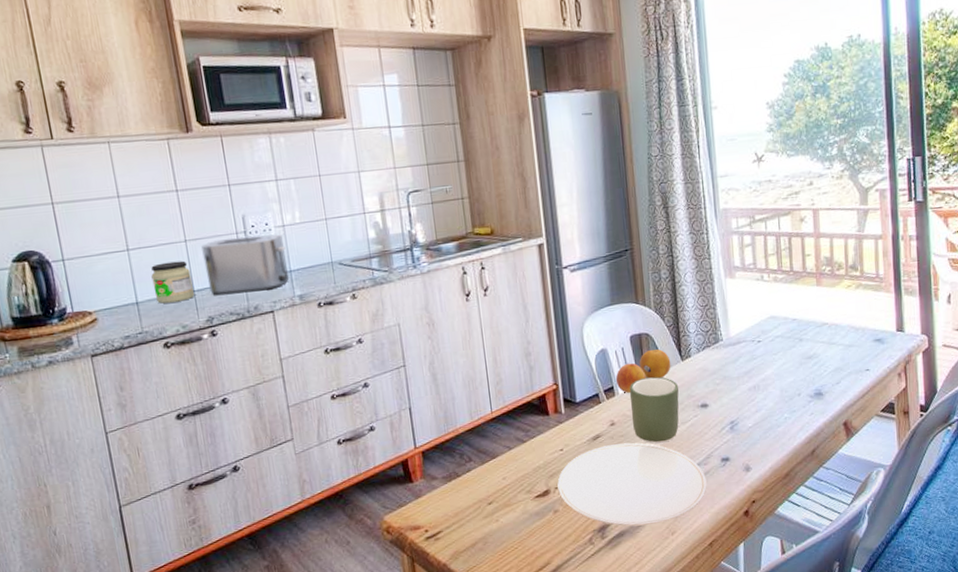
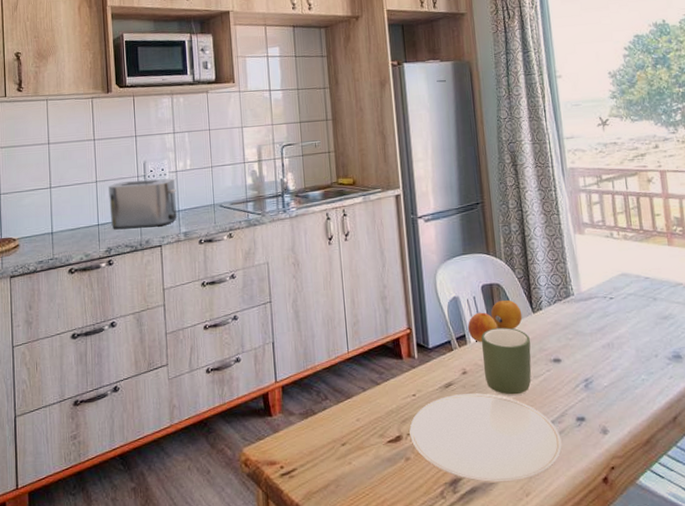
jar: present [151,261,196,304] -> none [66,198,99,234]

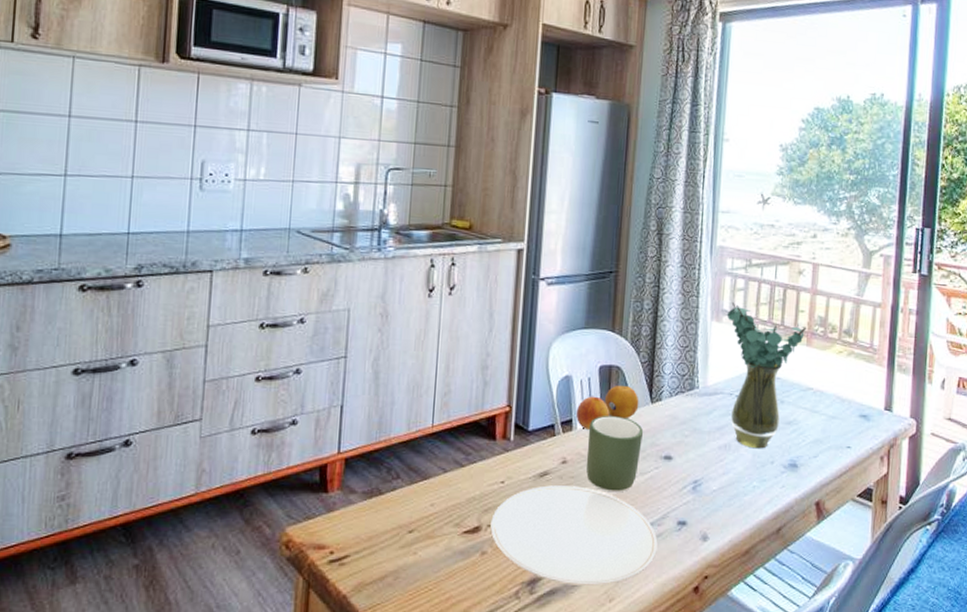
toaster: present [108,178,178,230] -> none [146,182,242,247]
vase: none [587,215,666,345] -> present [727,302,807,449]

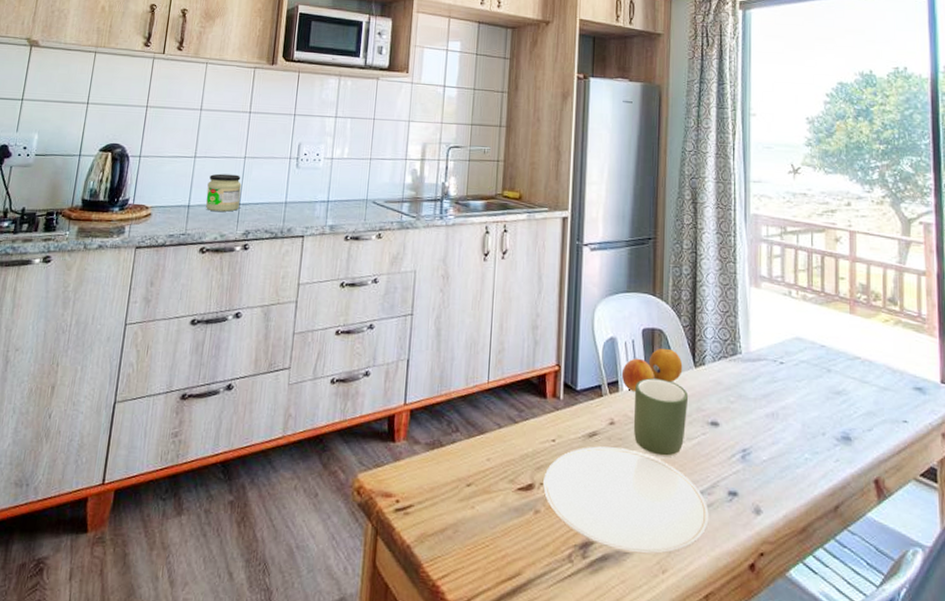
jar: none [83,196,130,242] -> present [206,173,242,212]
vase: present [727,302,807,449] -> none [765,269,849,419]

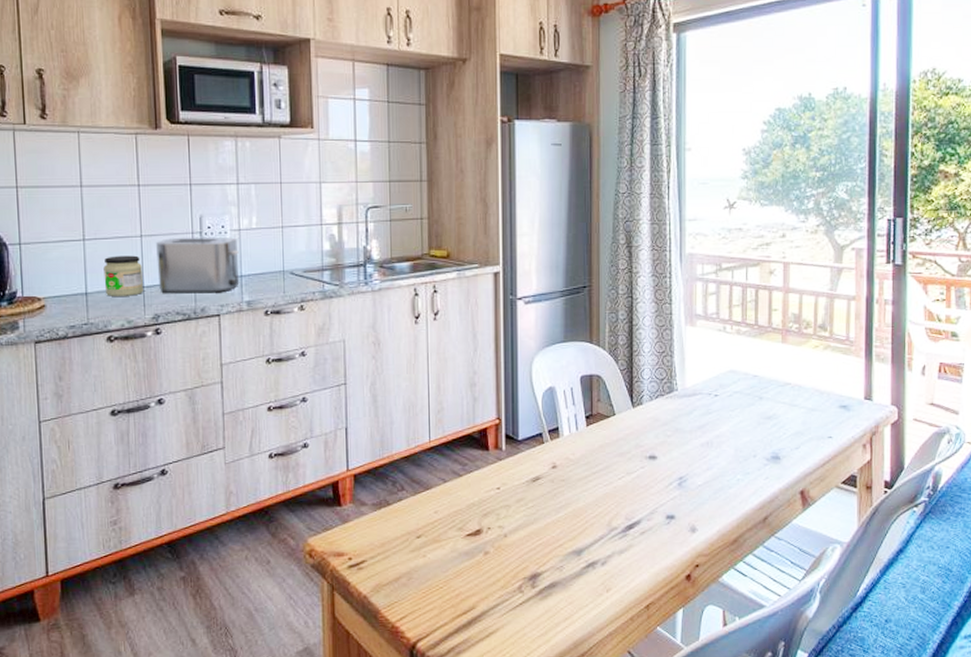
toaster: none [253,161,329,216] -> present [156,237,240,294]
plate: present [543,446,709,556] -> none [491,488,648,579]
fruit: present [621,358,655,393] -> none [561,404,594,437]
mug: present [633,378,688,458] -> none [575,422,626,492]
fruit: present [648,349,683,383] -> none [587,393,621,424]

